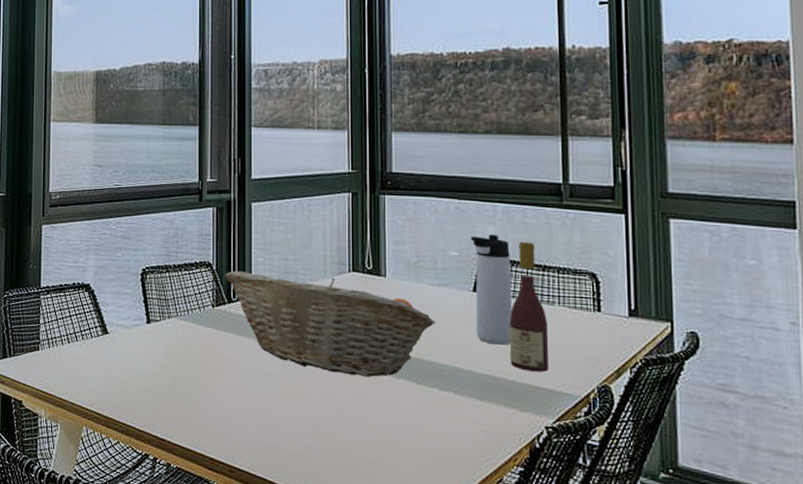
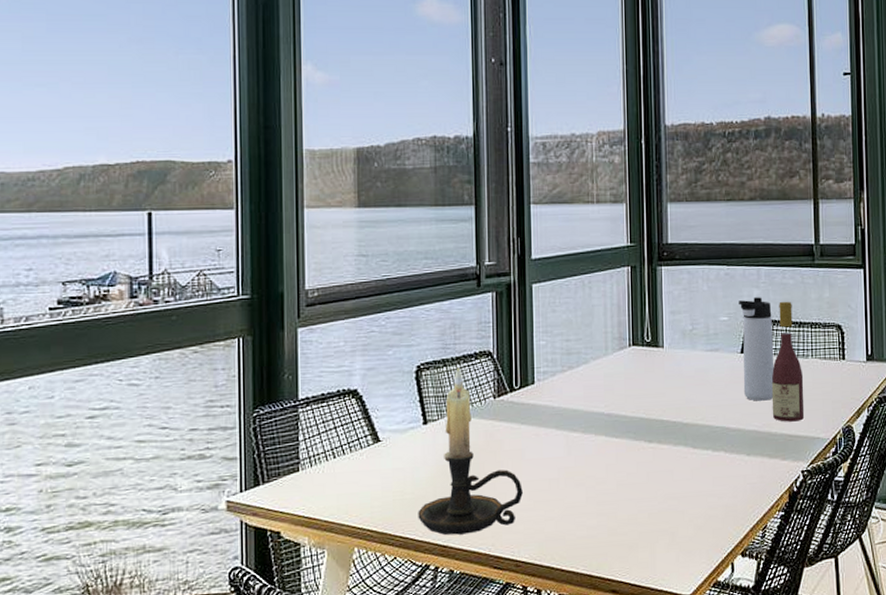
candle holder: none [139,274,238,432] -> present [418,367,523,535]
fruit basket: present [225,271,436,377] -> none [506,354,709,449]

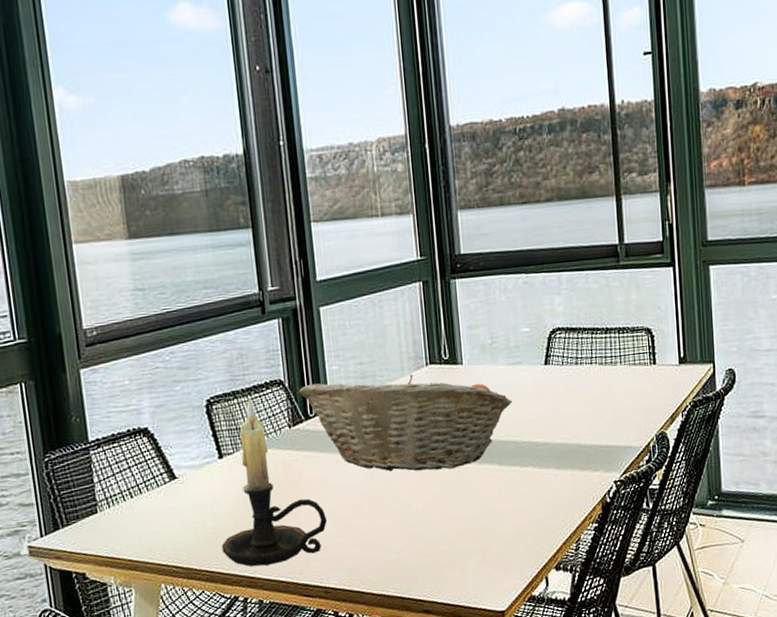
fruit basket: none [506,354,709,449] -> present [299,374,513,472]
thermos bottle: present [739,297,774,401] -> none [540,304,581,413]
wine bottle: present [771,301,805,422] -> none [578,306,615,433]

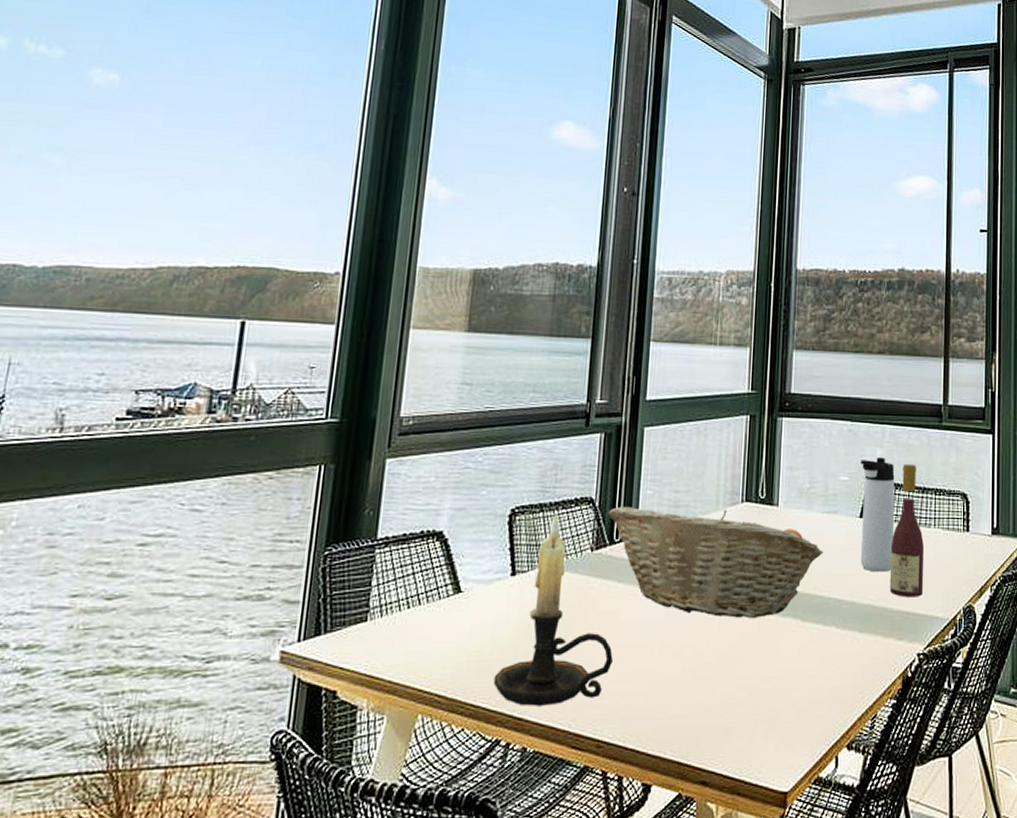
thermos bottle: none [540,304,581,413] -> present [860,457,895,572]
wine bottle: none [578,306,615,433] -> present [889,463,925,597]

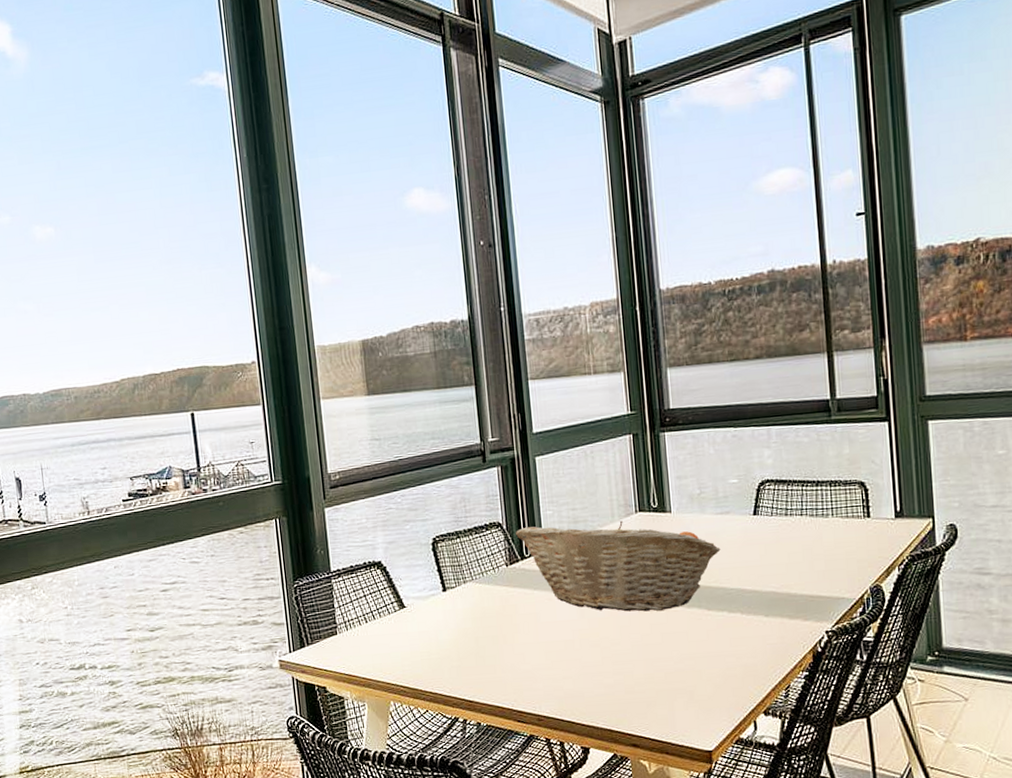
candle holder: present [493,514,613,706] -> none [444,538,540,691]
thermos bottle: present [860,457,895,572] -> none [748,457,791,563]
wine bottle: present [889,463,925,597] -> none [788,460,827,583]

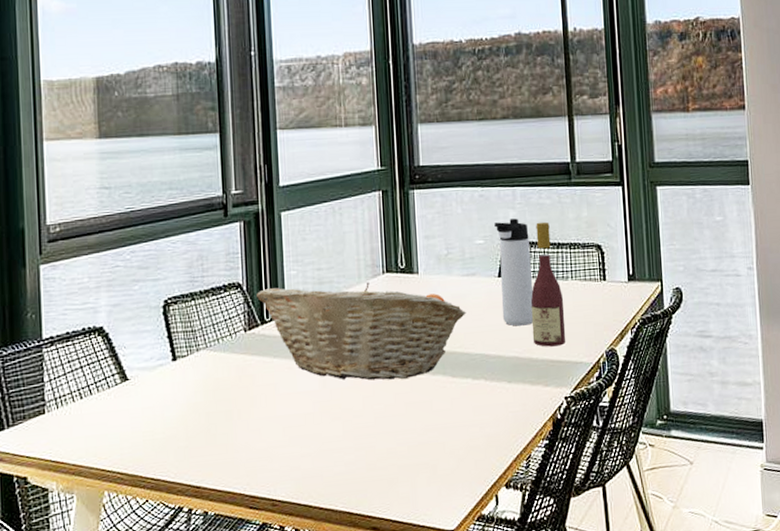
thermos bottle: none [748,457,791,563] -> present [494,218,534,326]
wine bottle: none [788,460,827,583] -> present [531,221,566,347]

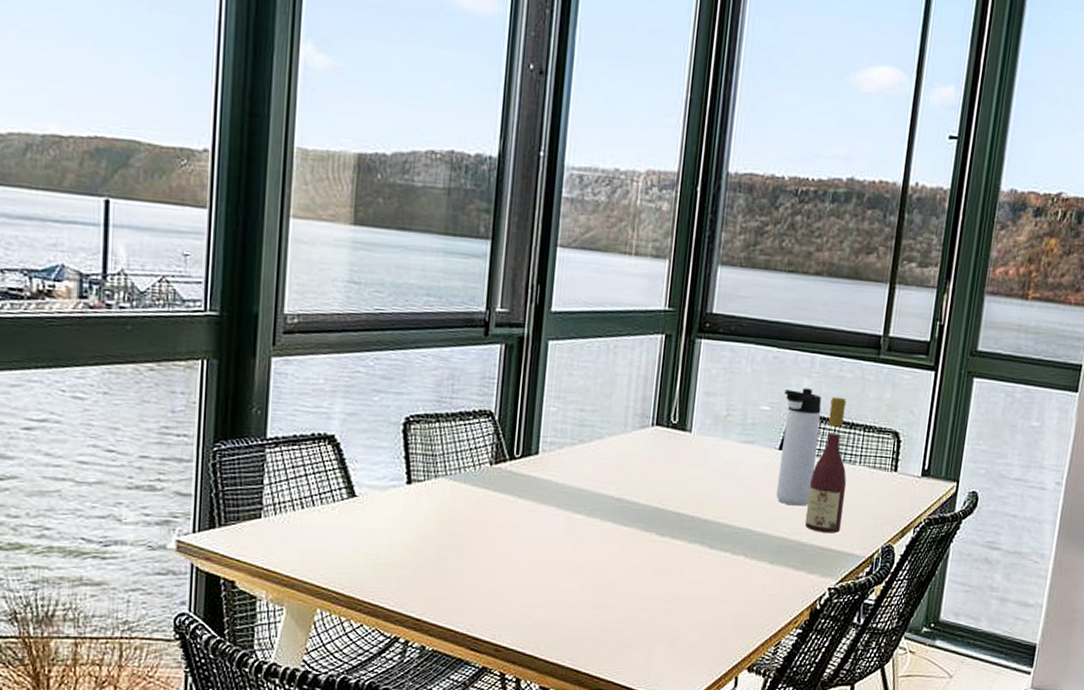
fruit basket: present [257,282,466,380] -> none [509,422,737,542]

